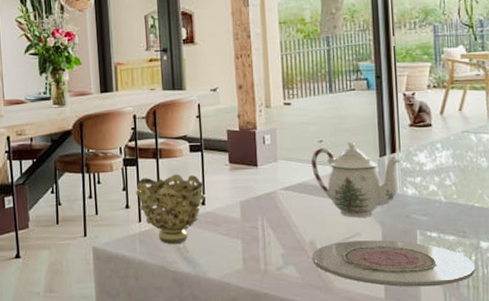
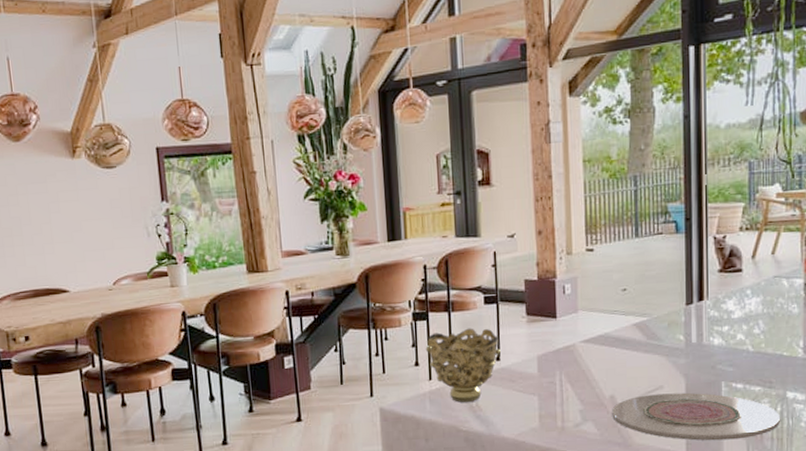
teapot: present [310,141,402,218] -> none [613,288,709,370]

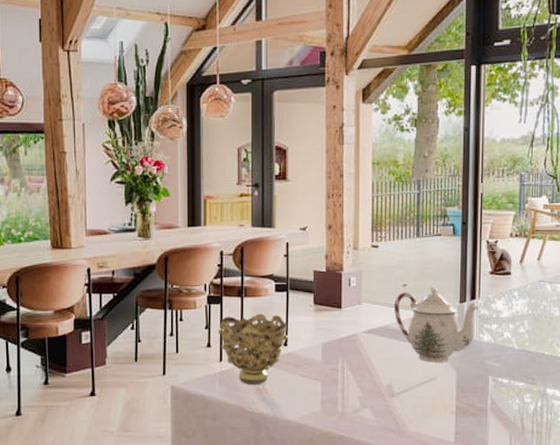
plate: present [612,392,780,441] -> none [389,385,540,432]
teapot: none [613,288,709,370] -> present [393,286,480,363]

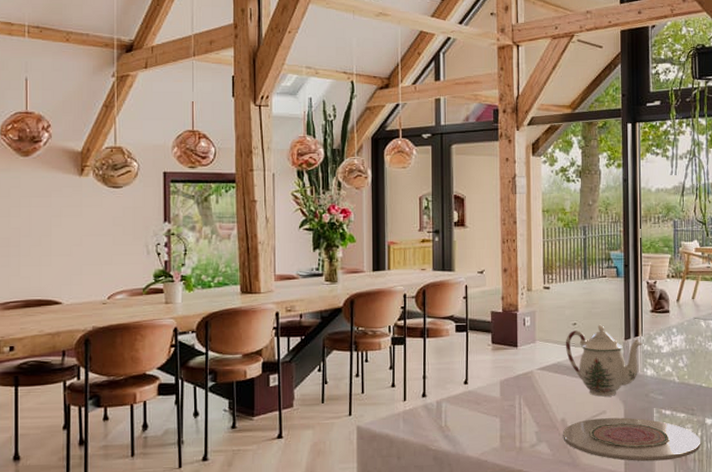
decorative bowl: present [218,313,289,385] -> none [401,353,469,423]
plate: none [389,385,540,432] -> present [563,417,700,462]

